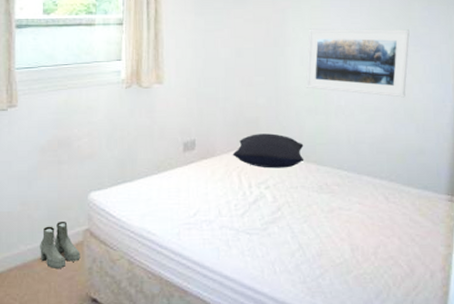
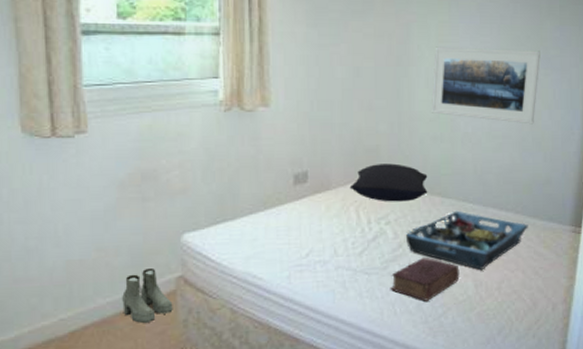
book: none [270,220,336,262] -> present [390,257,460,301]
serving tray: none [283,177,403,234] -> present [405,210,528,270]

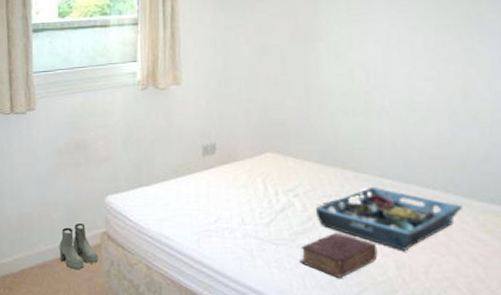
pillow: present [349,163,428,202] -> none [256,137,340,175]
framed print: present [432,46,540,125] -> none [342,16,473,96]

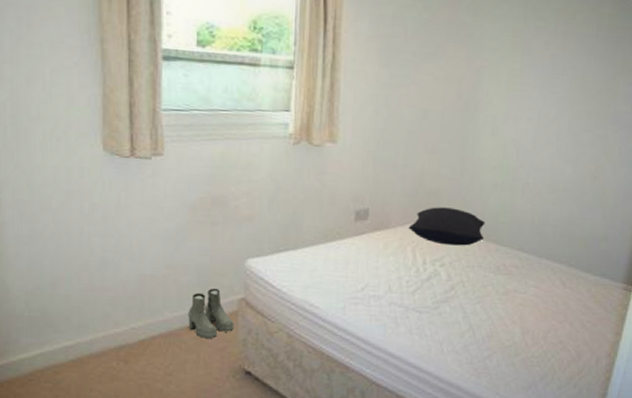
pillow: none [256,137,340,175] -> present [408,207,485,246]
book: present [299,232,378,278] -> none [439,300,508,343]
serving tray: present [315,186,463,250] -> none [458,259,580,318]

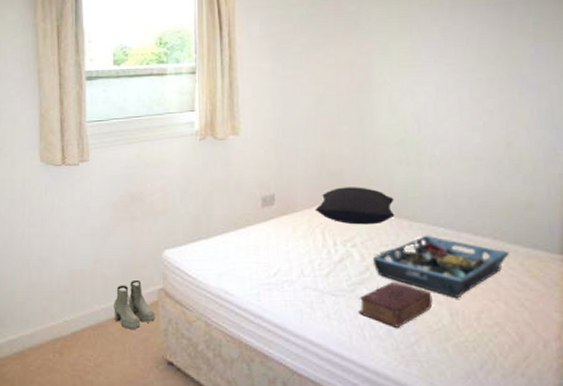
book: none [439,300,508,343] -> present [358,281,433,327]
serving tray: none [458,259,580,318] -> present [372,235,509,297]

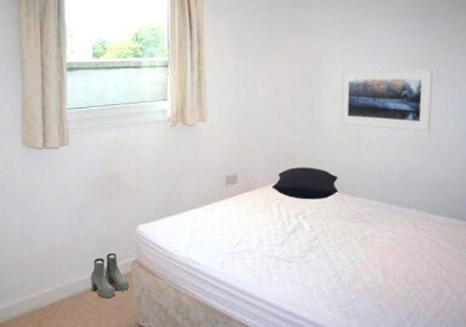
book: present [358,281,433,327] -> none [308,248,370,288]
serving tray: present [372,235,509,297] -> none [320,207,430,260]
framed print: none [395,69,514,146] -> present [339,69,433,132]

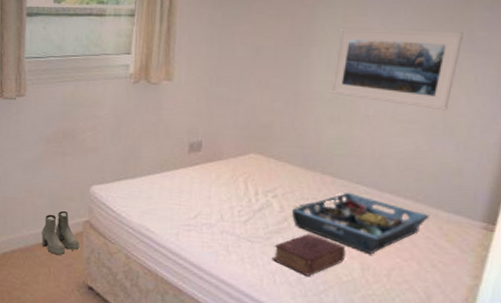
pillow: present [272,167,339,200] -> none [240,139,321,178]
book: none [308,248,370,288] -> present [271,233,346,276]
serving tray: none [320,207,430,260] -> present [291,192,429,254]

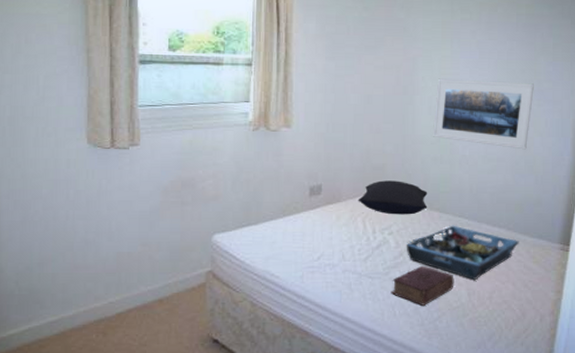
boots: present [41,210,80,255] -> none [161,262,202,309]
pillow: none [240,139,321,178] -> present [358,180,428,215]

